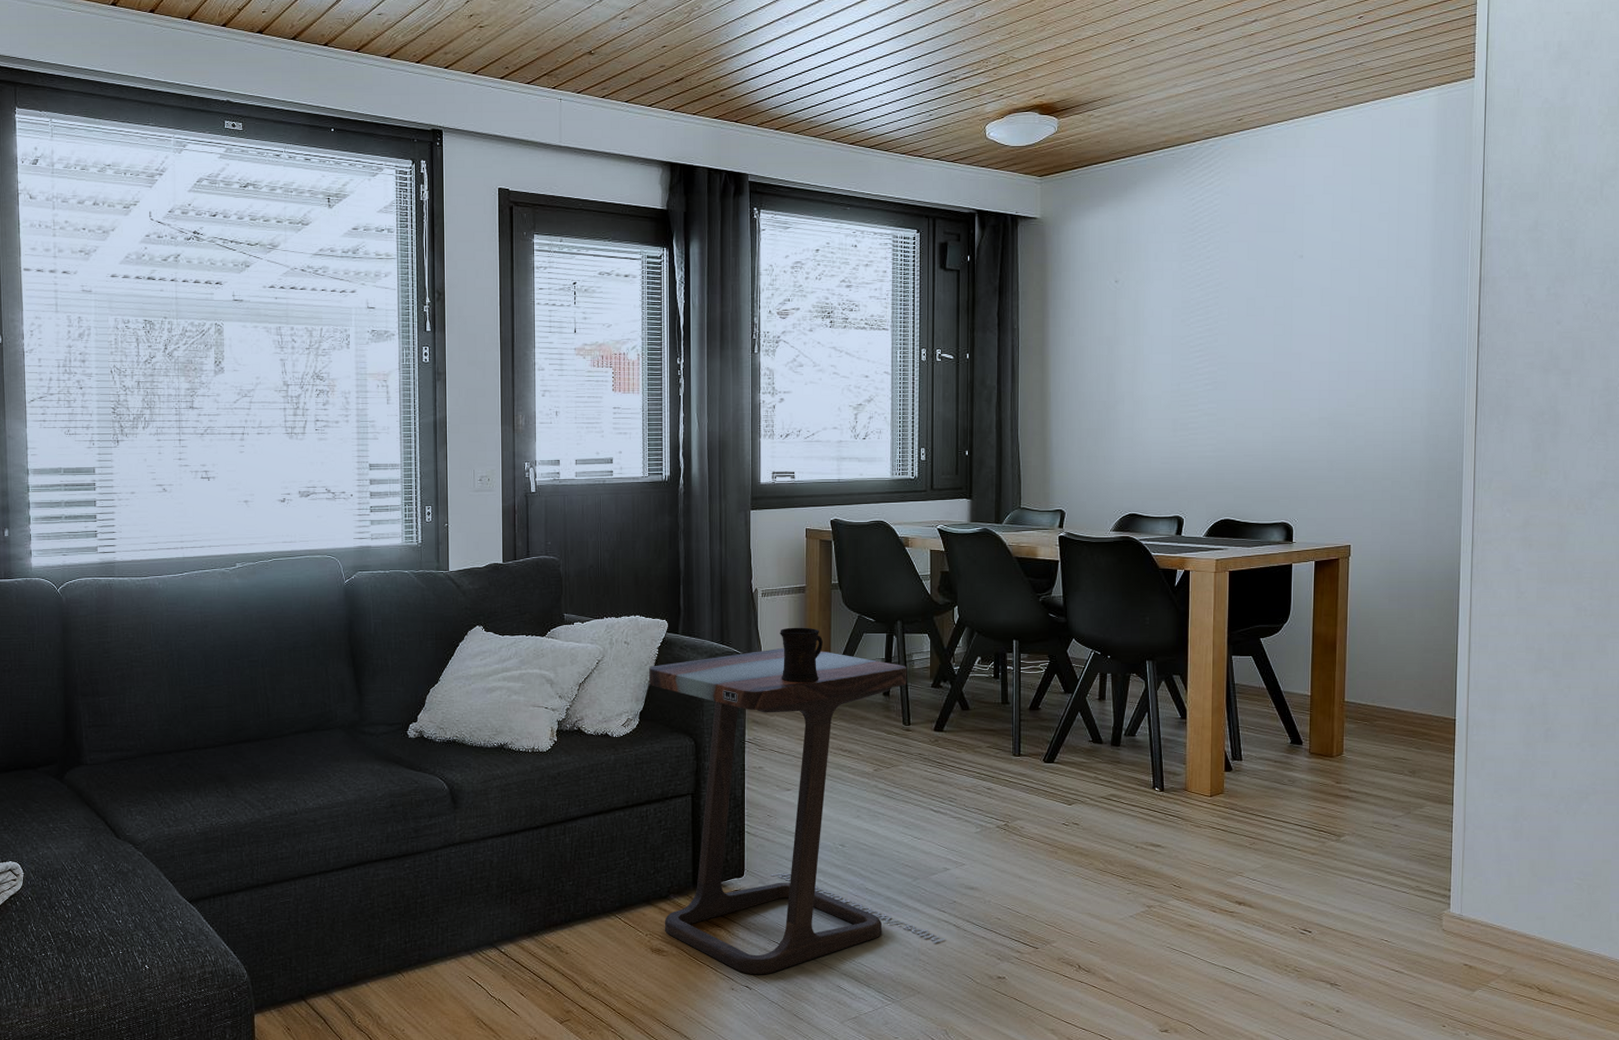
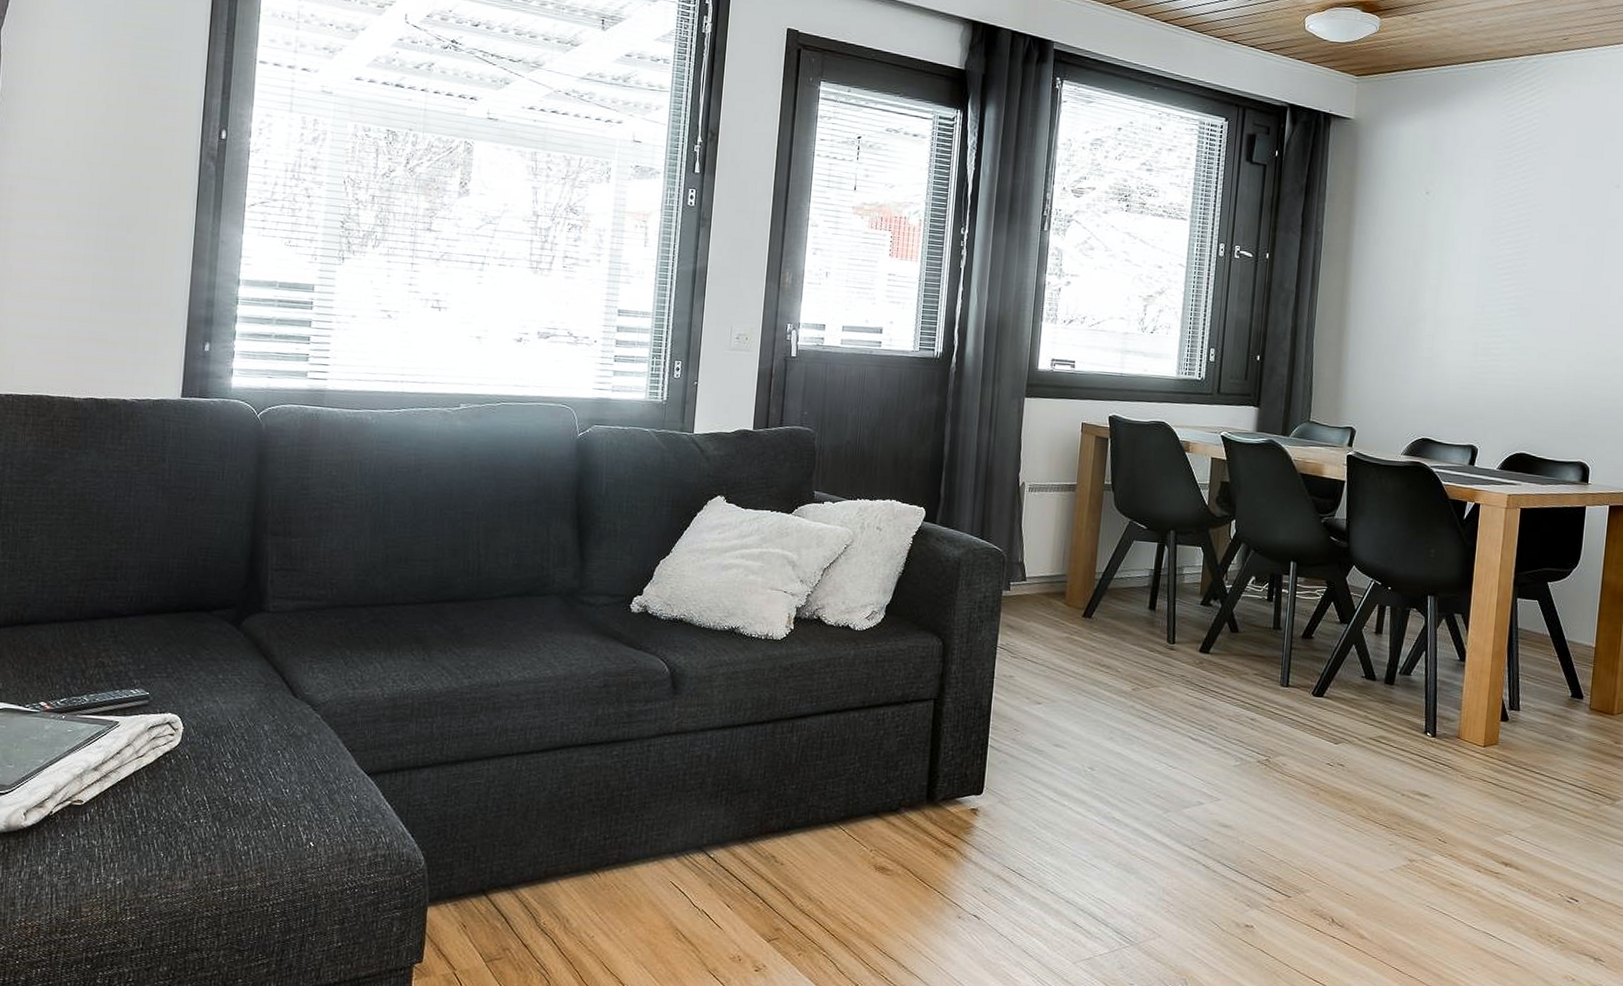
side table: present [649,647,945,975] -> none [891,548,1193,904]
mug: present [780,627,824,683] -> none [1041,527,1091,589]

